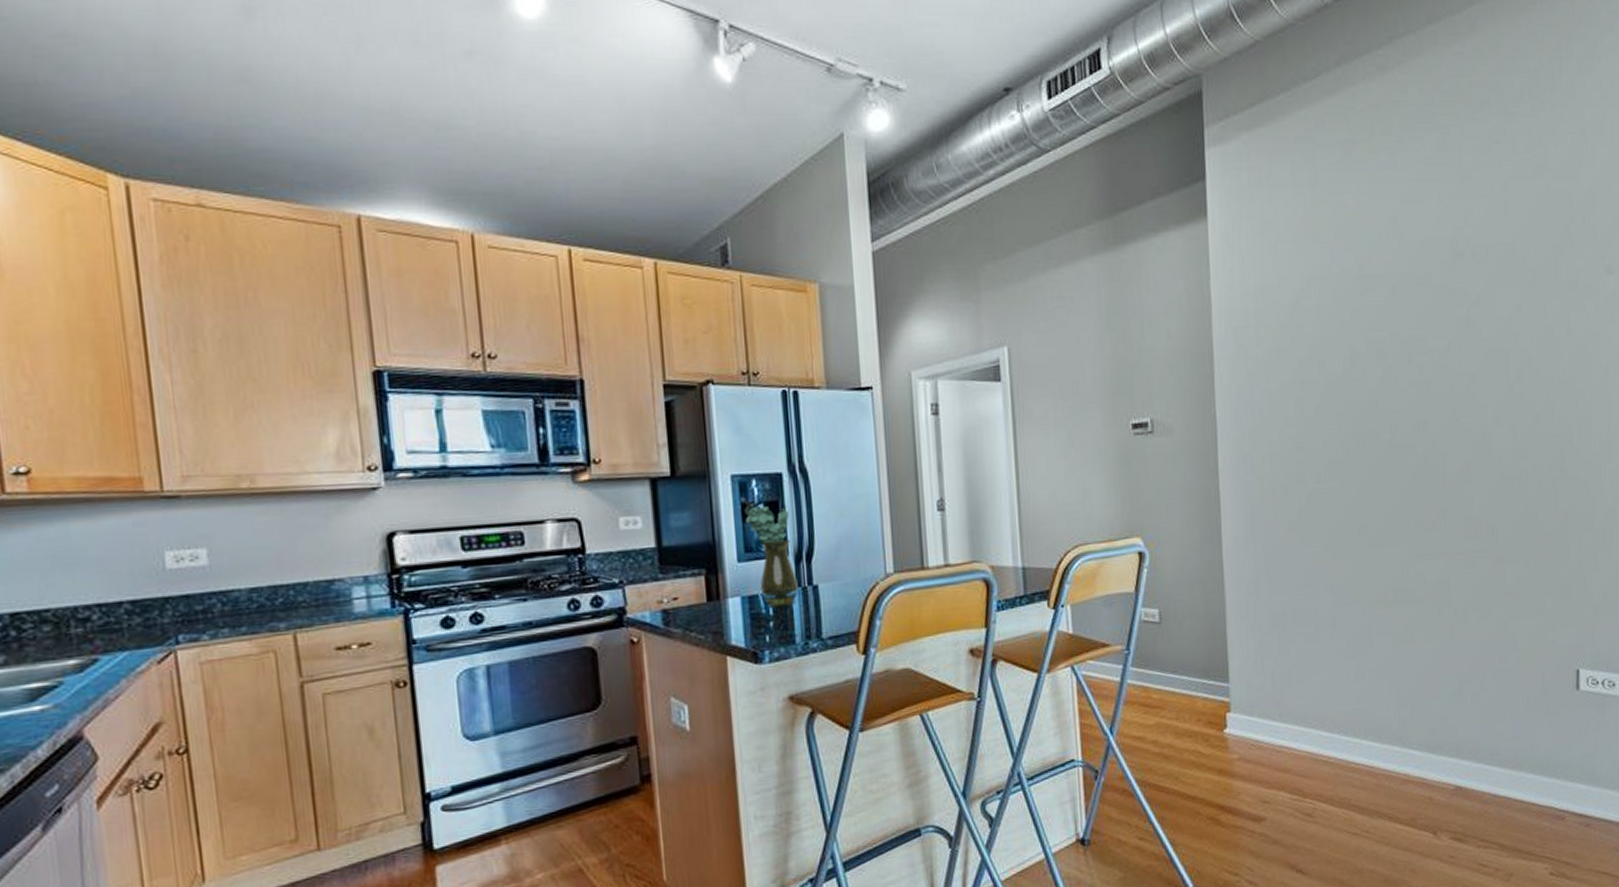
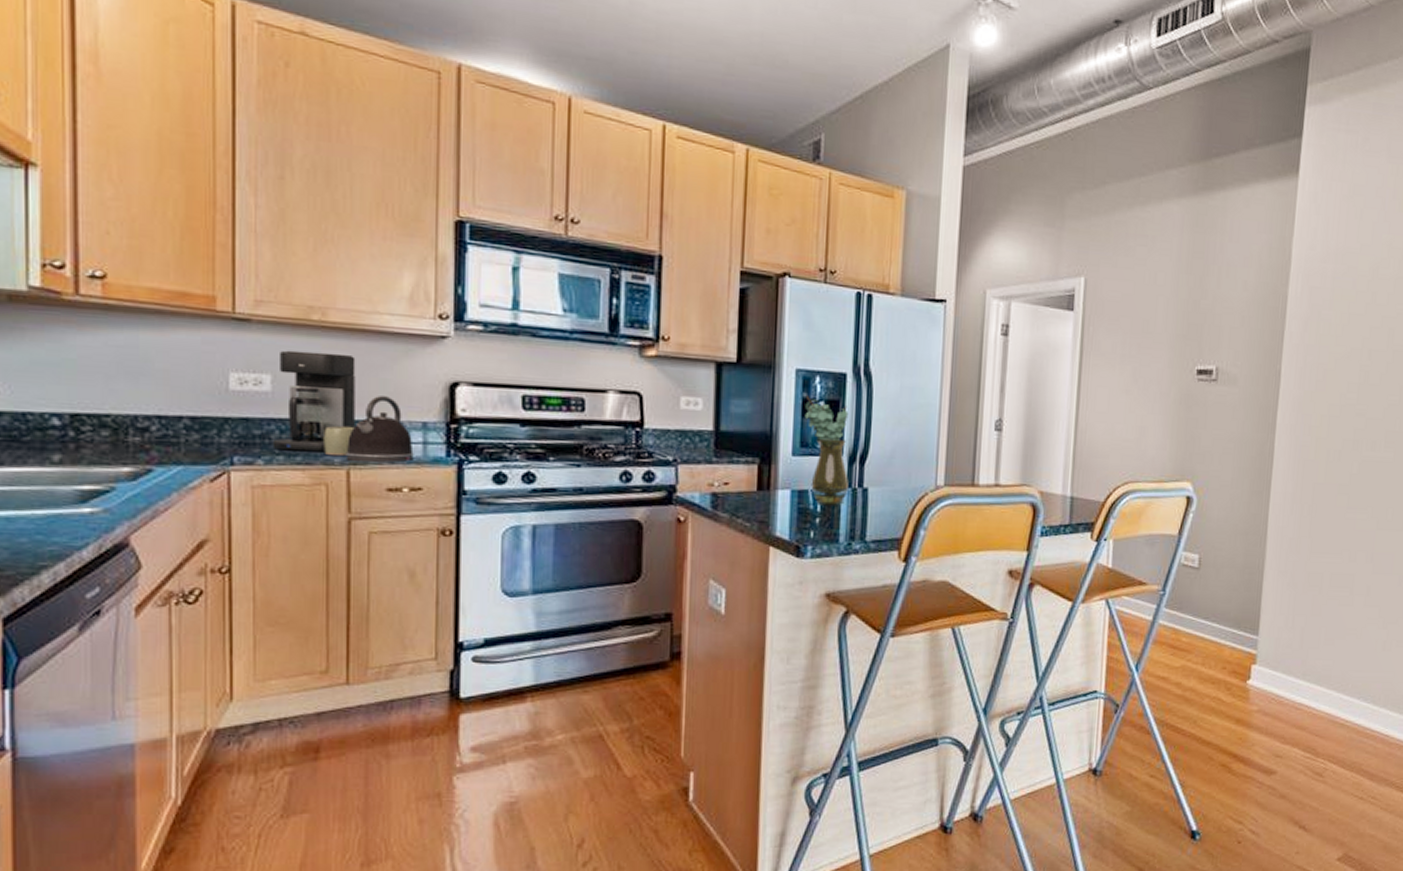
coffee maker: none [213,518,296,623] -> present [272,350,356,453]
mug: none [265,589,297,623] -> present [324,426,355,457]
kettle: none [290,555,359,626] -> present [345,396,414,464]

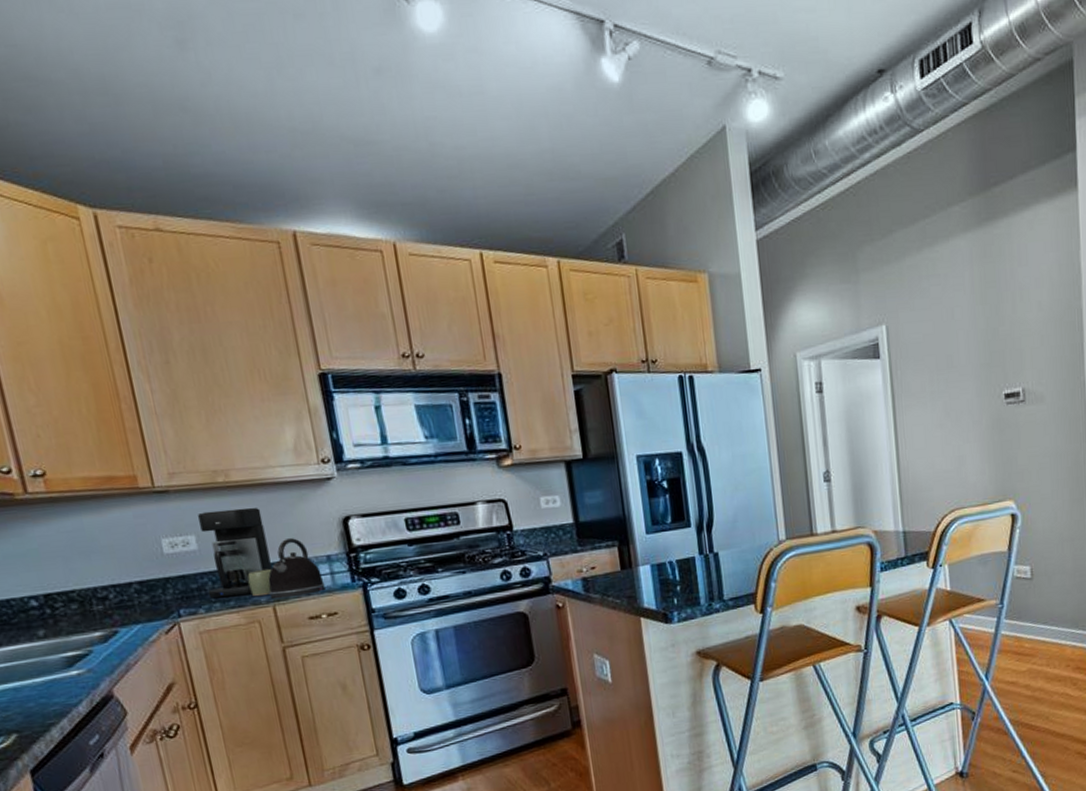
vase: present [804,395,849,507] -> none [649,478,701,575]

